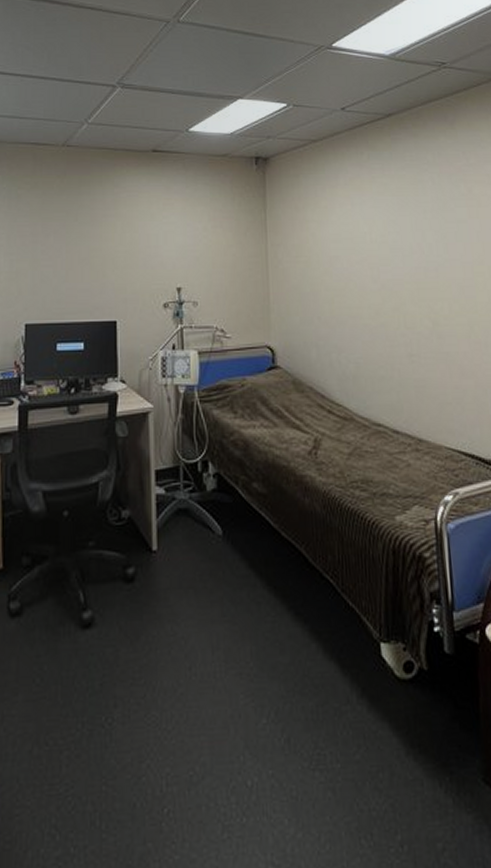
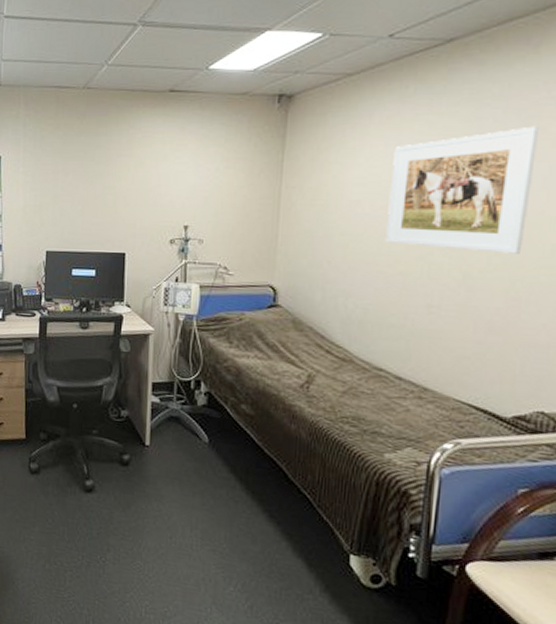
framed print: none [360,188,473,301] -> present [384,126,540,254]

